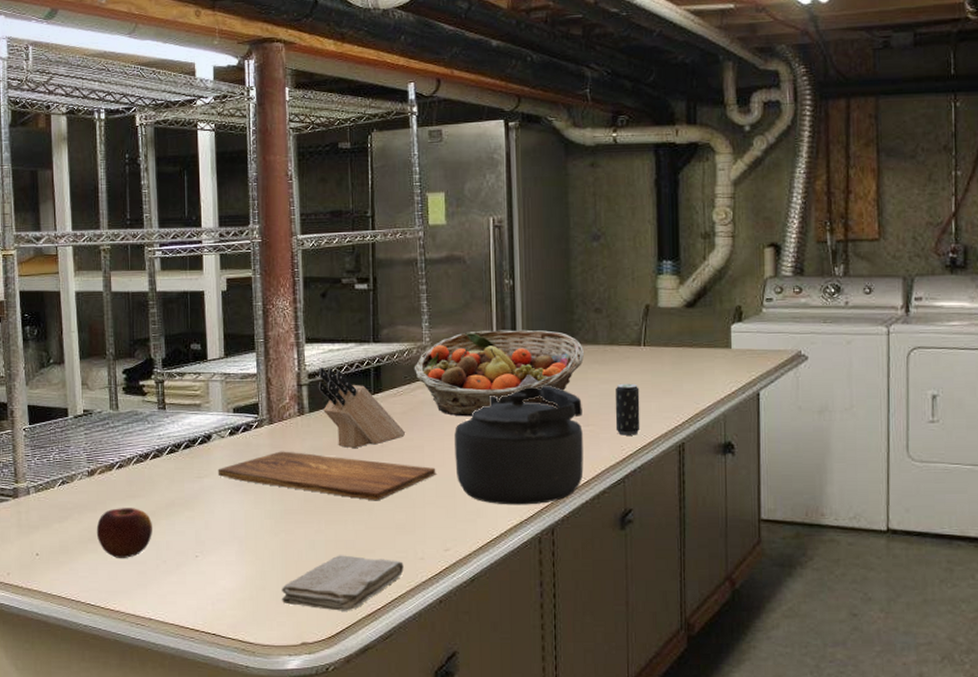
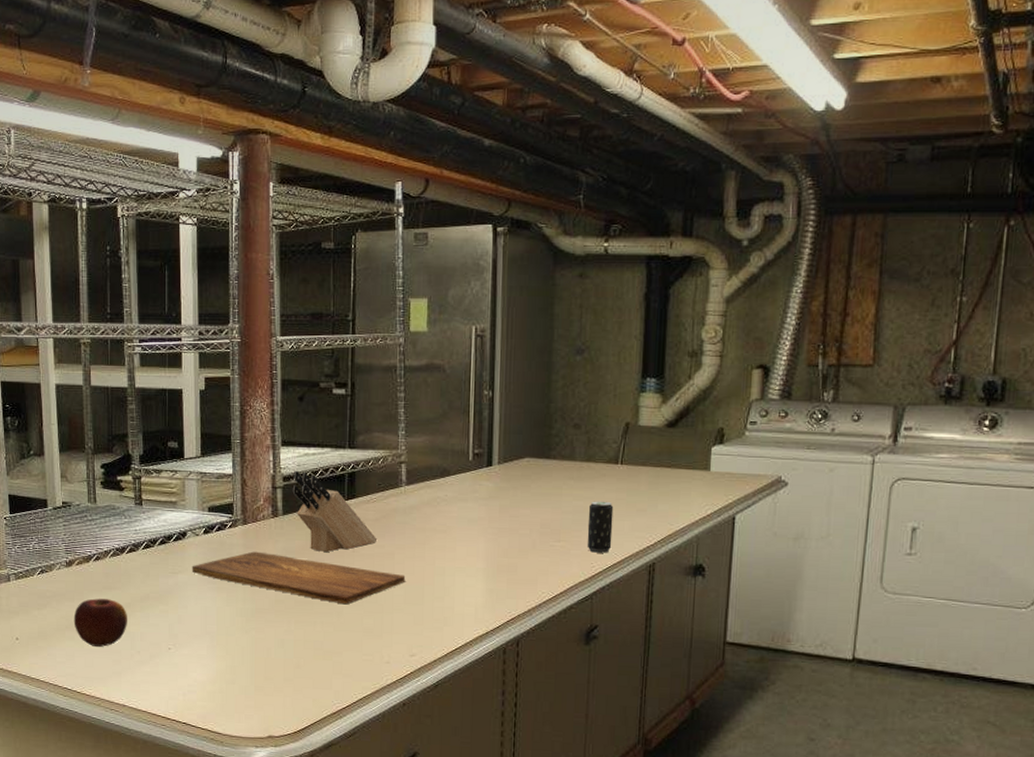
washcloth: present [282,555,404,611] -> none [251,655,370,709]
fruit basket: present [414,329,584,417] -> none [388,441,560,527]
kettle: present [455,385,584,505] -> none [425,498,555,616]

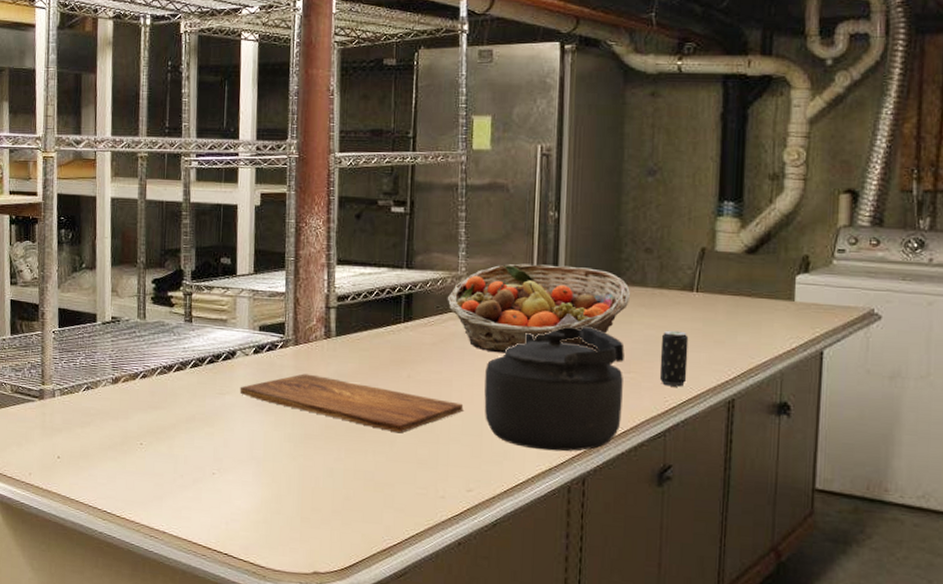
apple: present [73,598,128,647] -> none [116,418,173,469]
knife block: present [292,470,378,553] -> none [346,290,435,378]
fruit basket: none [388,441,560,527] -> present [447,263,630,353]
kettle: none [425,498,555,616] -> present [484,325,625,452]

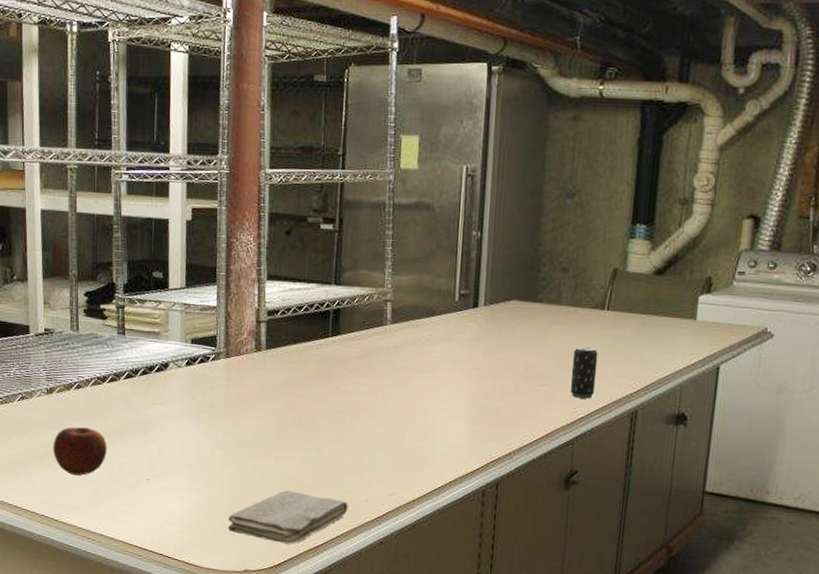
apple: none [116,418,173,469] -> present [53,427,108,476]
cutting board: present [239,373,464,433] -> none [172,385,387,442]
washcloth: none [296,485,423,544] -> present [228,490,348,544]
fruit basket: present [447,263,630,353] -> none [373,281,546,367]
kettle: present [484,325,625,452] -> none [406,341,539,458]

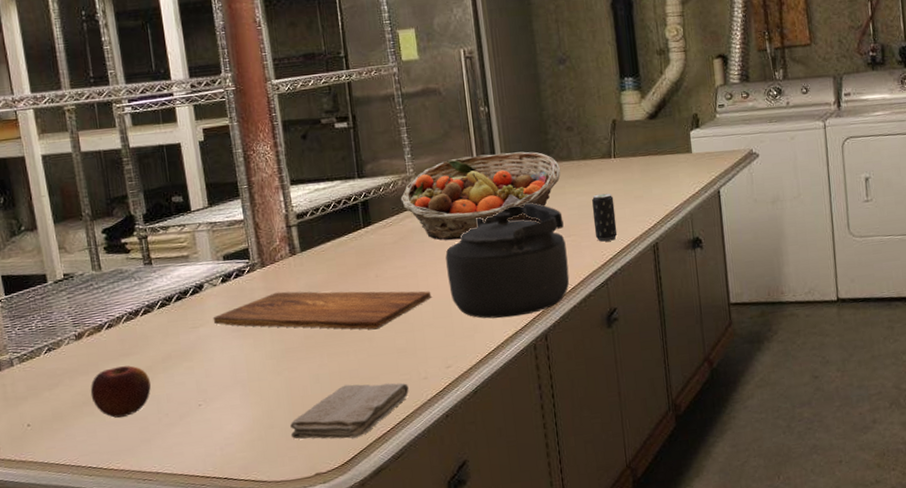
cutting board: none [172,385,387,442] -> present [213,291,432,330]
fruit basket: none [373,281,546,367] -> present [400,151,561,241]
kettle: none [406,341,539,458] -> present [445,202,570,319]

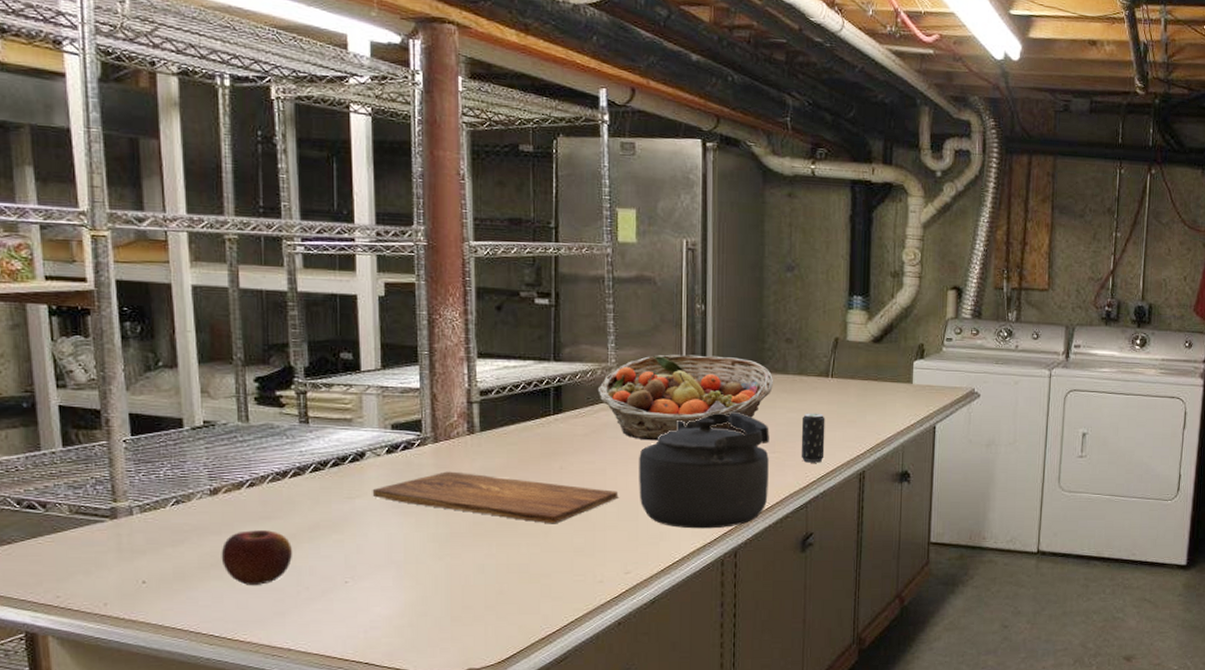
washcloth: present [290,382,409,439] -> none [446,579,581,636]

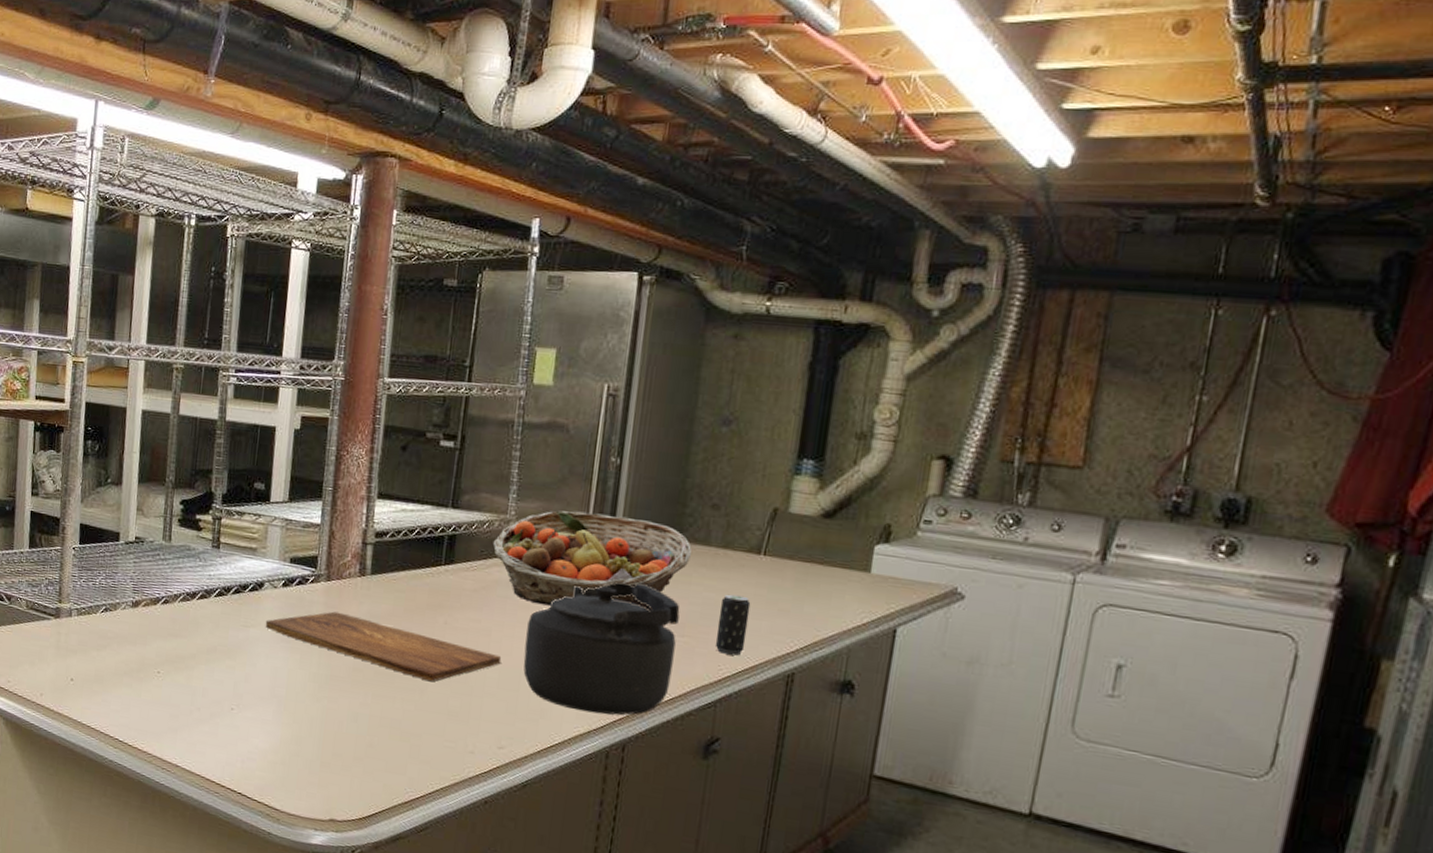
apple: present [221,530,293,585] -> none [133,645,192,699]

